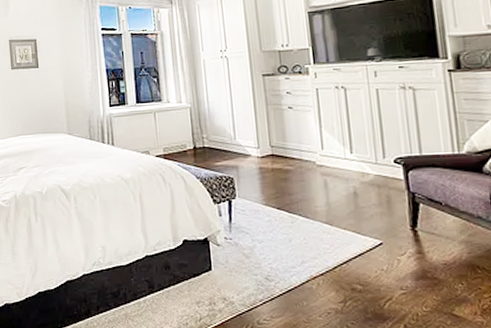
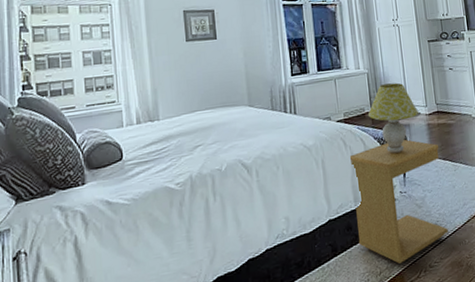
side table: none [168,183,282,315] -> present [349,139,448,265]
table lamp: none [189,120,248,196] -> present [367,83,418,154]

